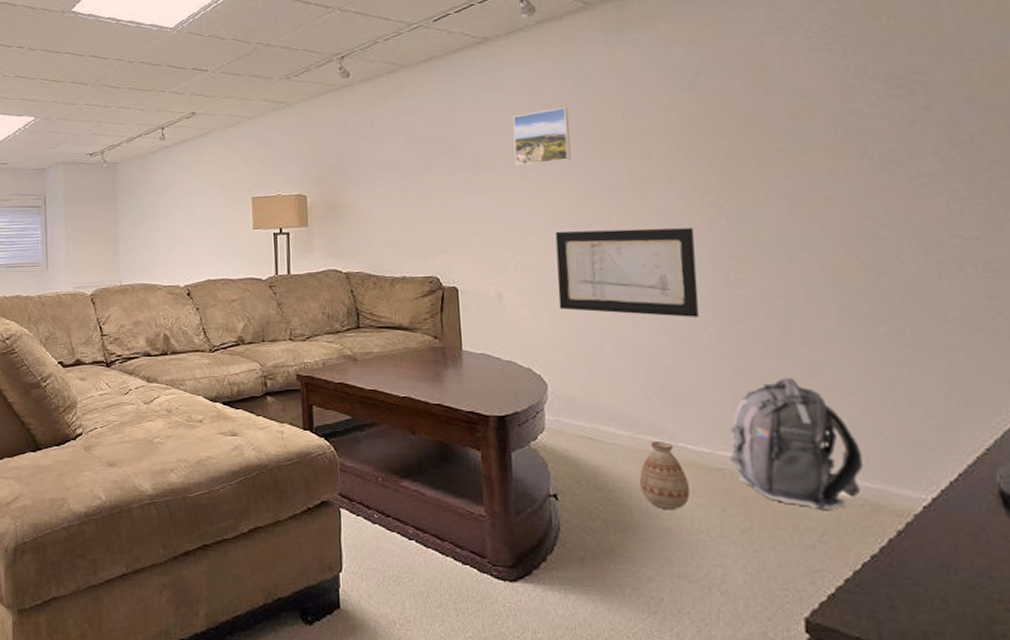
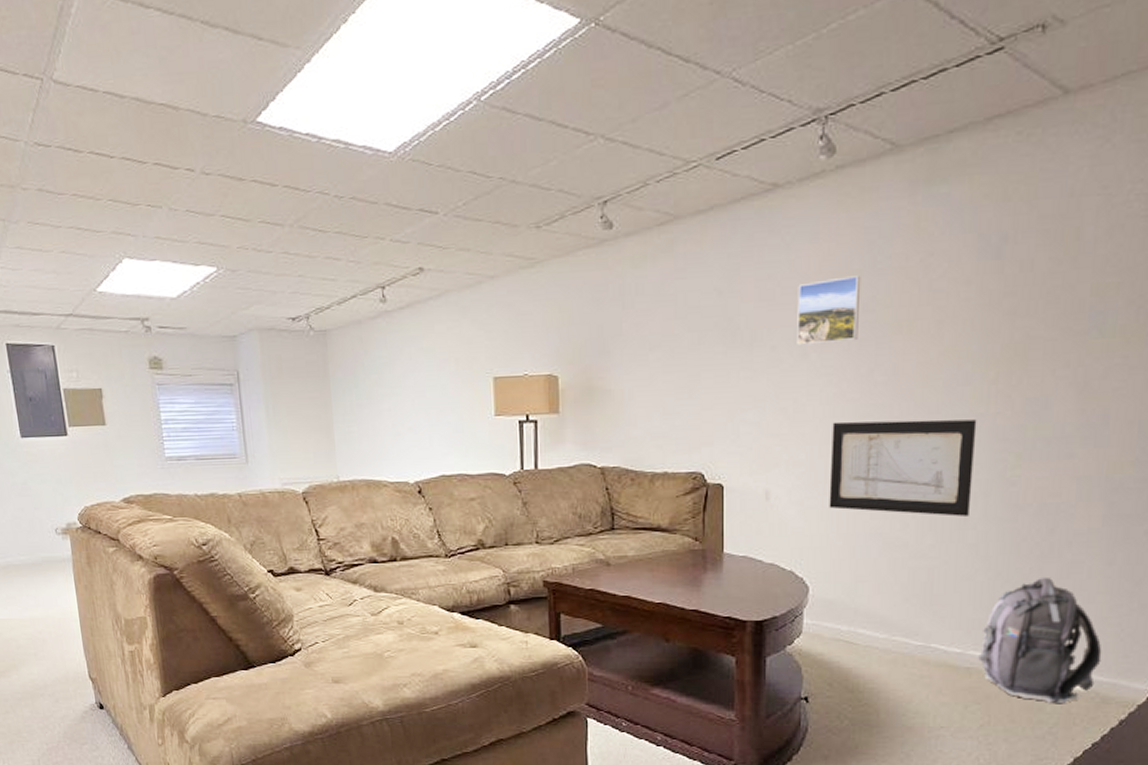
vase: present [639,442,691,510] -> none [889,643,937,709]

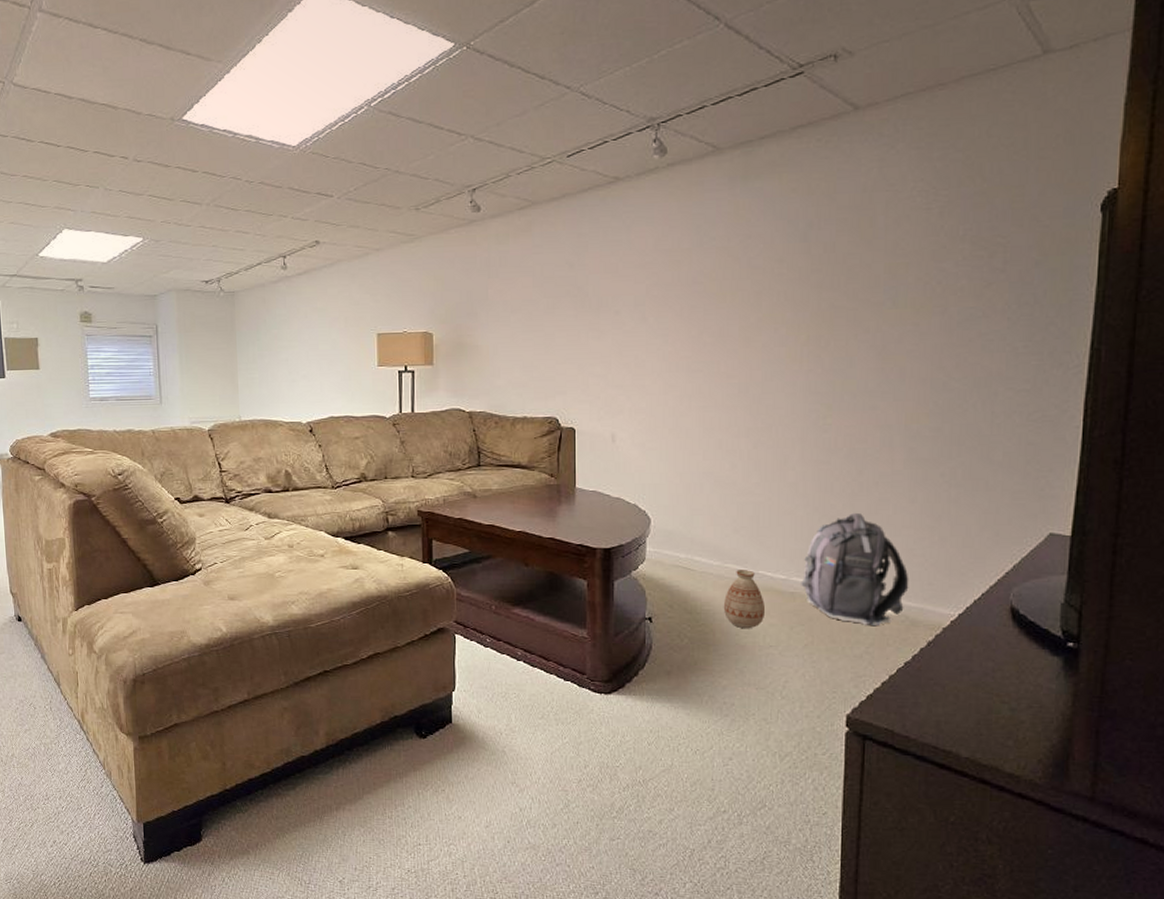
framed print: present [797,276,861,346] -> none [637,253,691,311]
wall art: present [829,419,977,517] -> none [667,375,792,459]
vase: none [889,643,937,709] -> present [723,570,766,629]

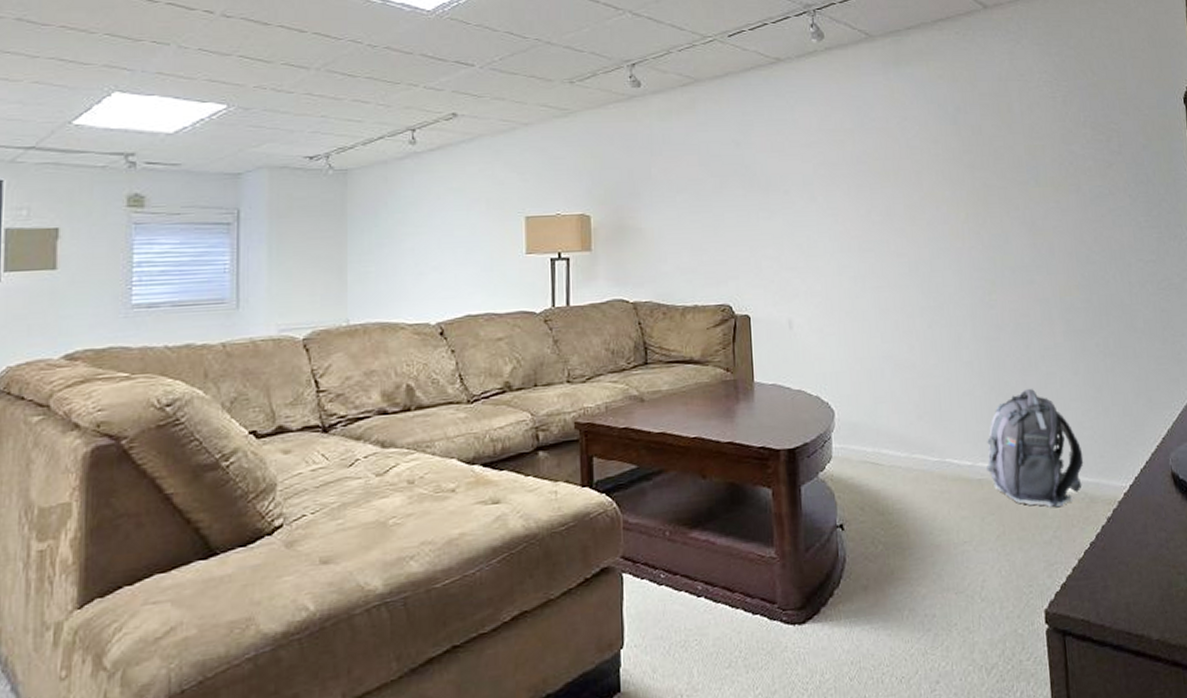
vase: present [723,570,766,629] -> none [914,459,957,526]

